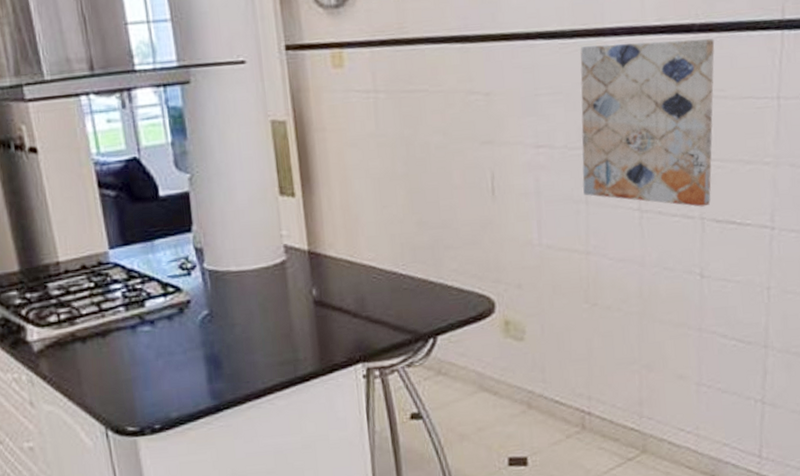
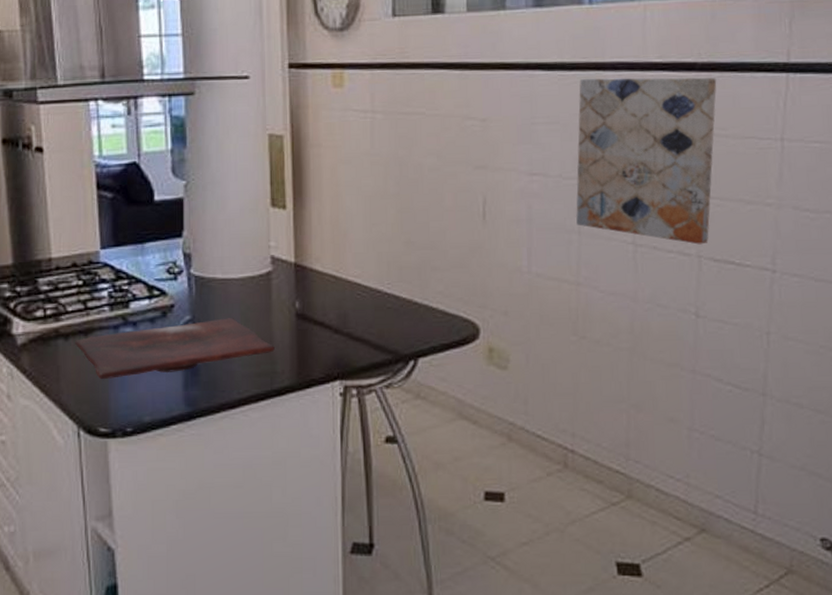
cutting board: none [93,309,295,379] -> present [75,318,275,379]

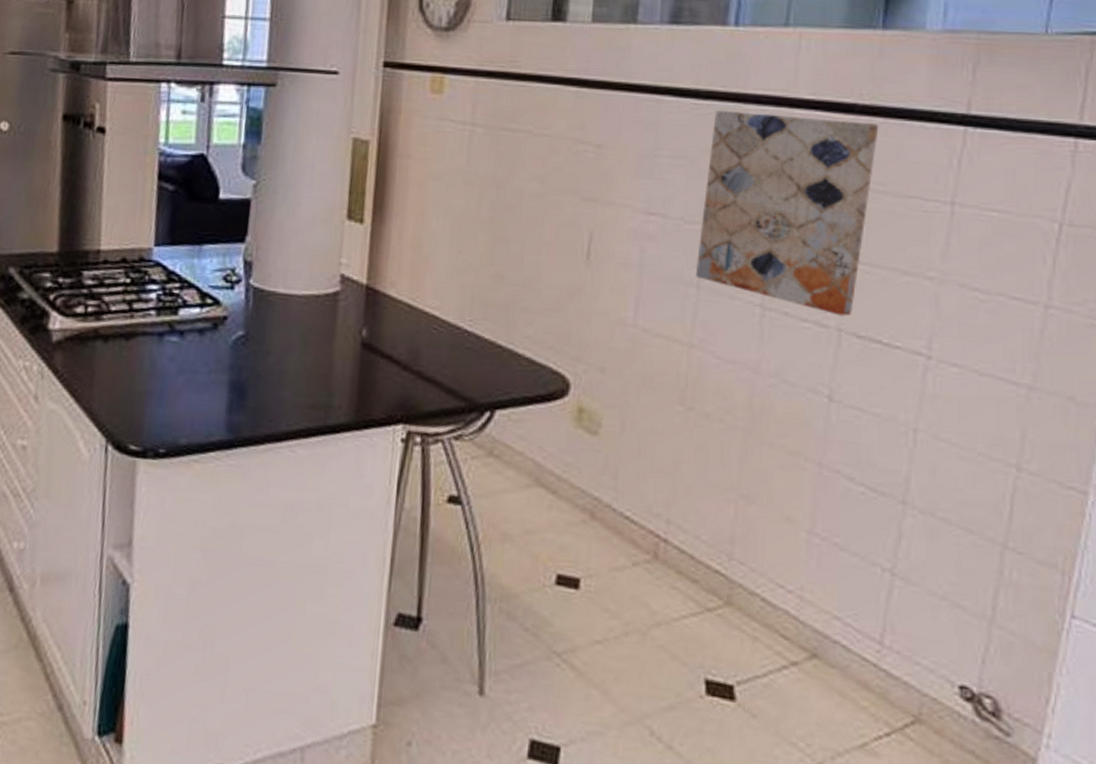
cutting board: present [75,318,275,379] -> none [114,338,334,393]

